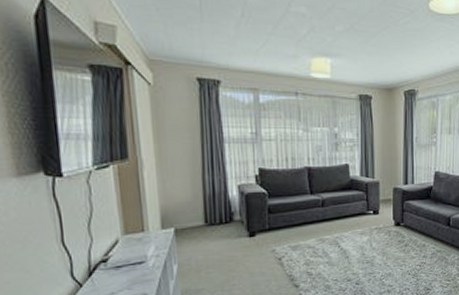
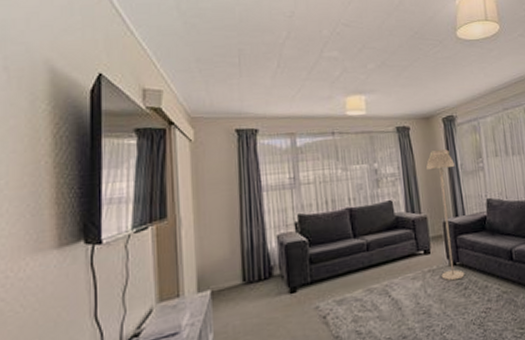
floor lamp: none [384,122,410,239] -> present [426,149,465,281]

